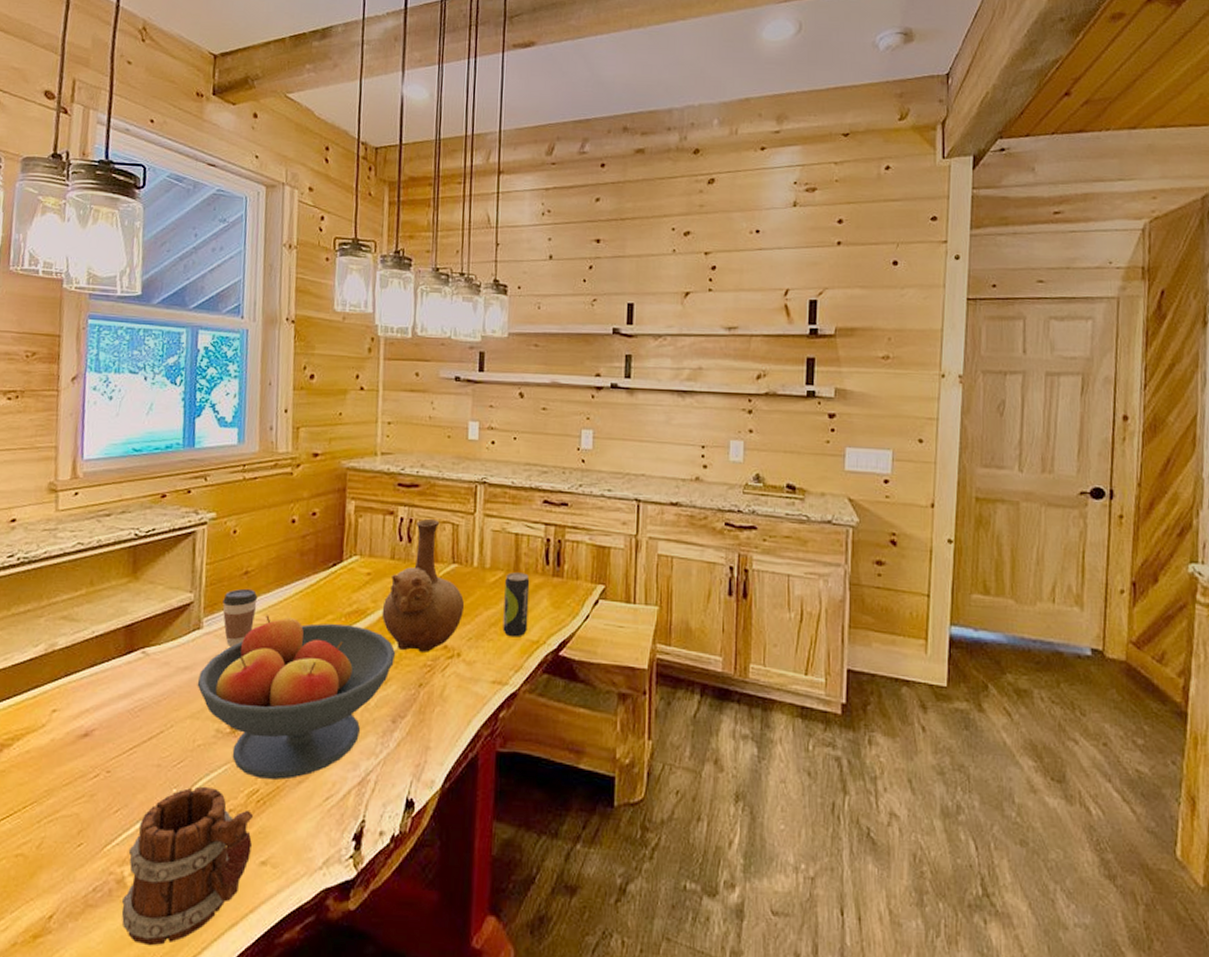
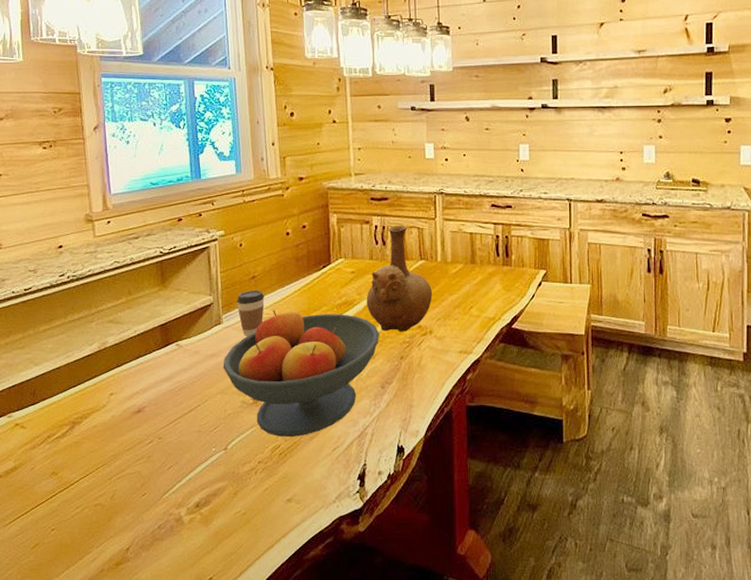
mug: present [121,786,253,946] -> none [181,445,278,566]
beverage can: present [503,572,530,637] -> none [464,264,485,316]

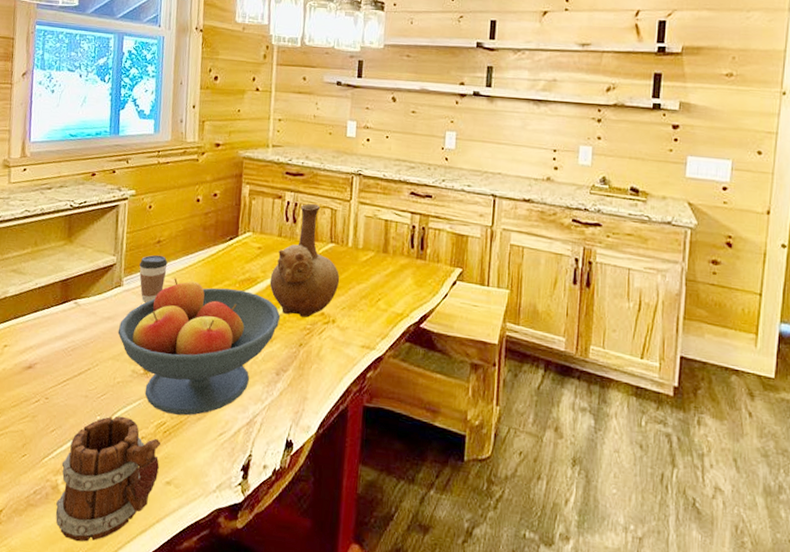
mug: none [181,445,278,566] -> present [55,416,160,542]

